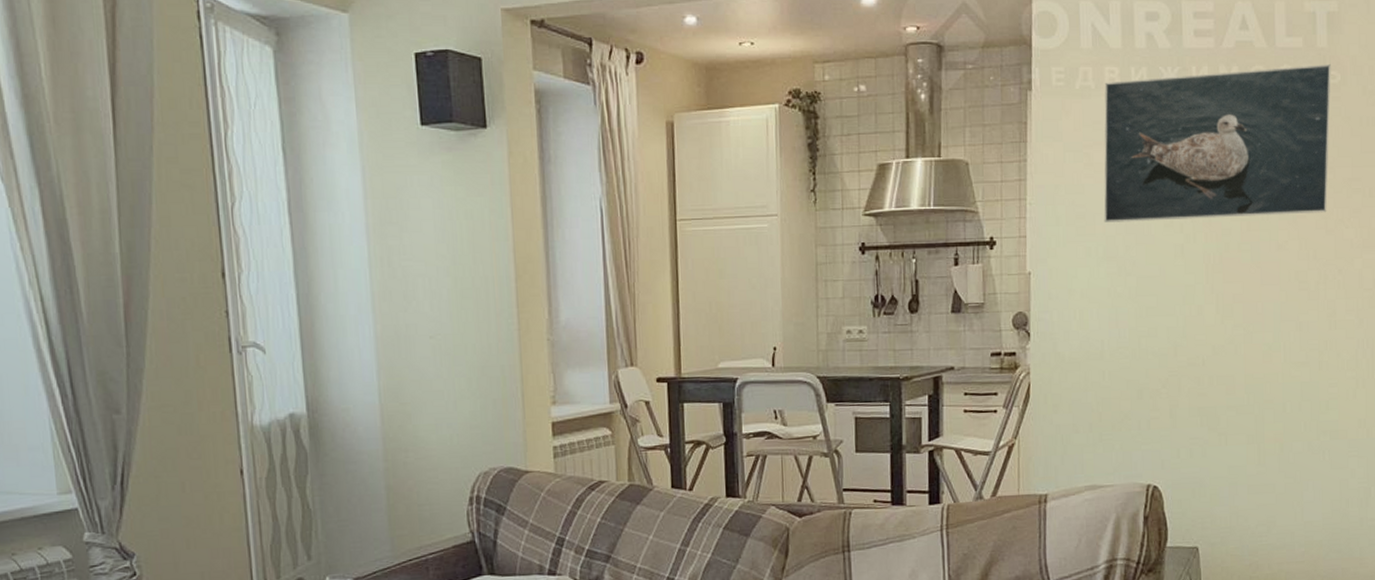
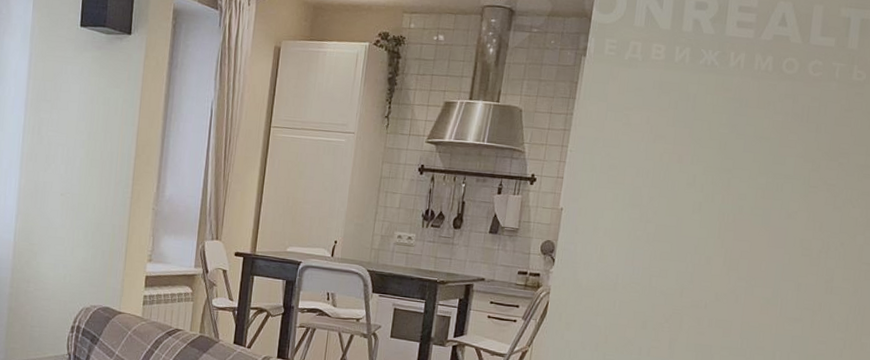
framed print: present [1104,64,1331,223] -> none [633,56,859,192]

